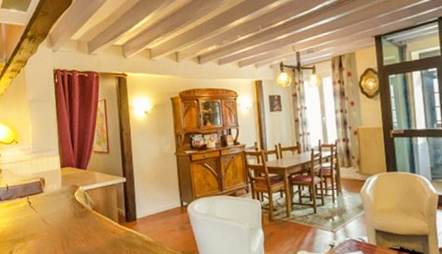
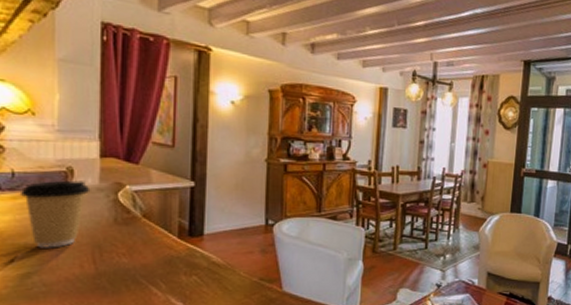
coffee cup: none [12,187,57,241] -> present [19,180,91,248]

